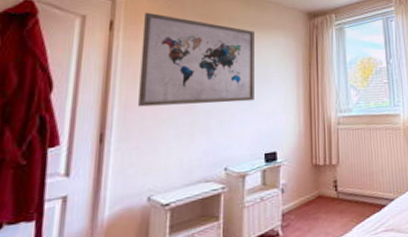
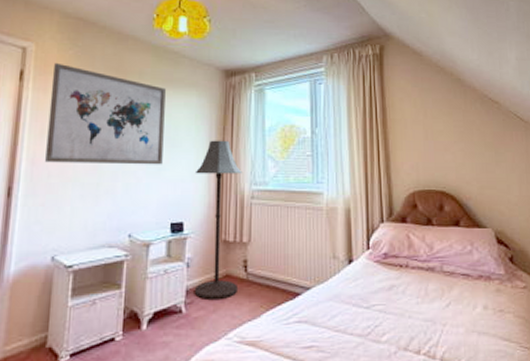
floor lamp: none [285,74,329,221] -> present [195,140,242,299]

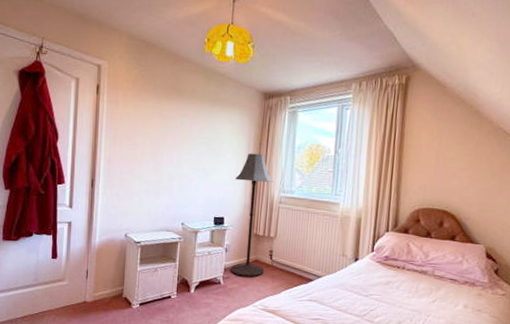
wall art: present [45,62,166,165] -> none [118,79,213,171]

